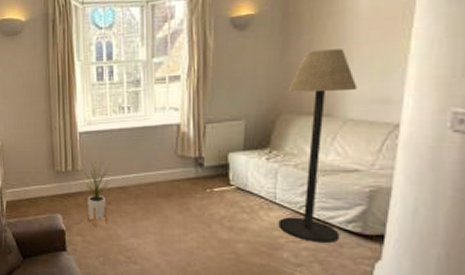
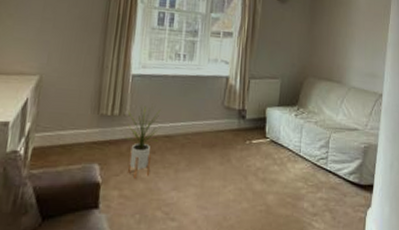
floor lamp: present [278,49,358,243] -> none [301,29,358,192]

